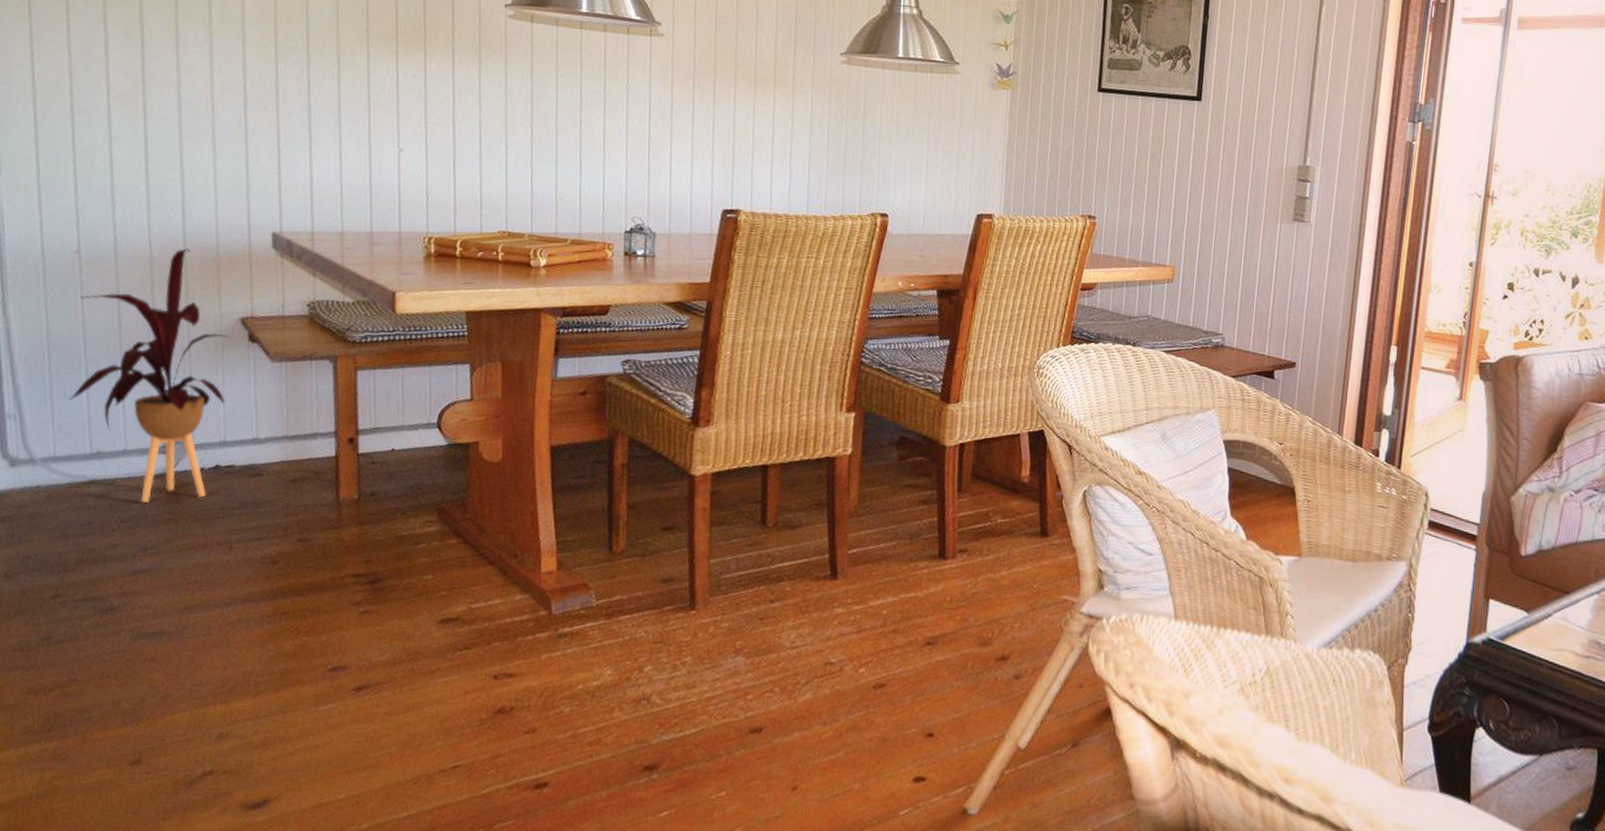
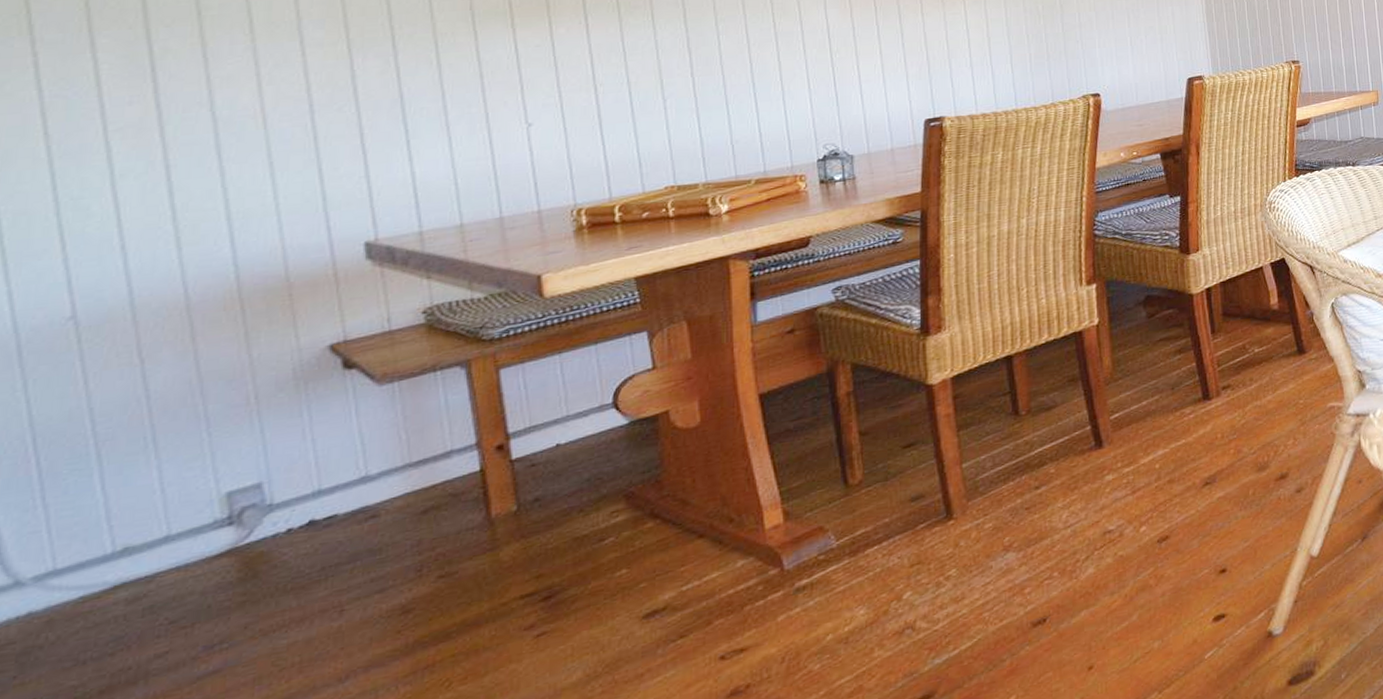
house plant: present [67,248,232,503] -> none [70,282,318,591]

